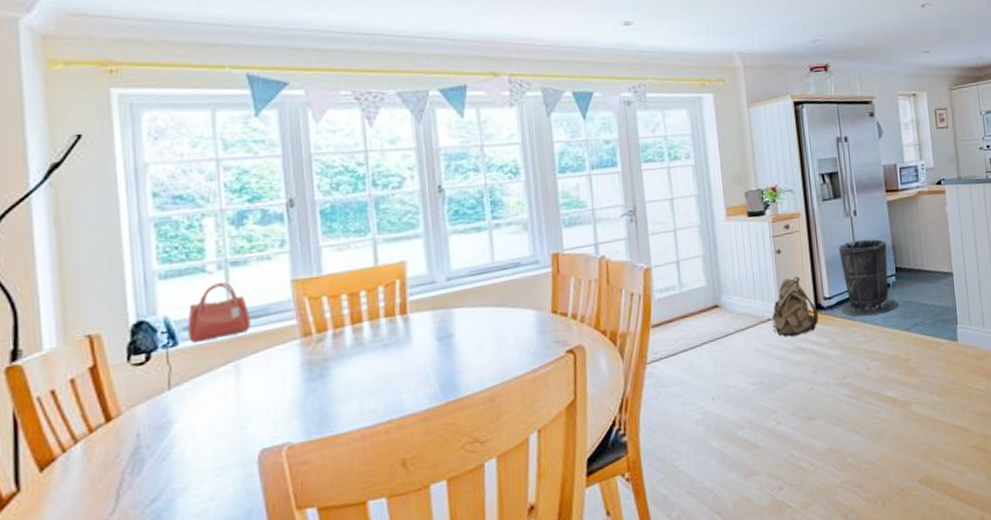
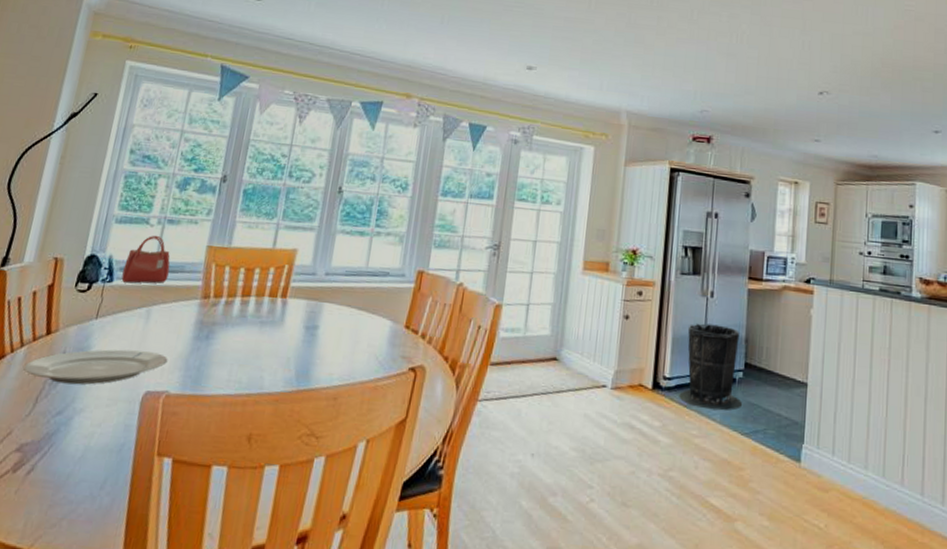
plate: none [85,406,279,471] -> present [22,349,168,385]
kettle: present [744,188,772,218] -> none [602,247,630,278]
backpack: present [772,276,819,337] -> none [605,347,655,411]

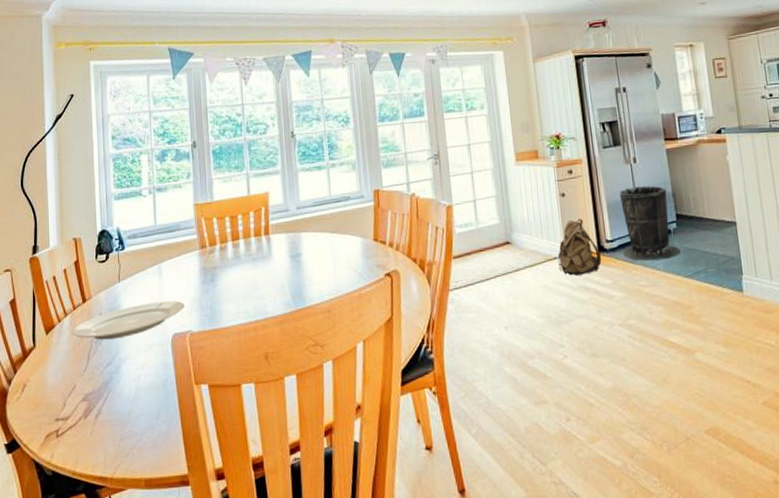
handbag: present [121,235,171,284] -> none [130,203,168,248]
backpack: none [605,347,655,411] -> present [557,218,602,276]

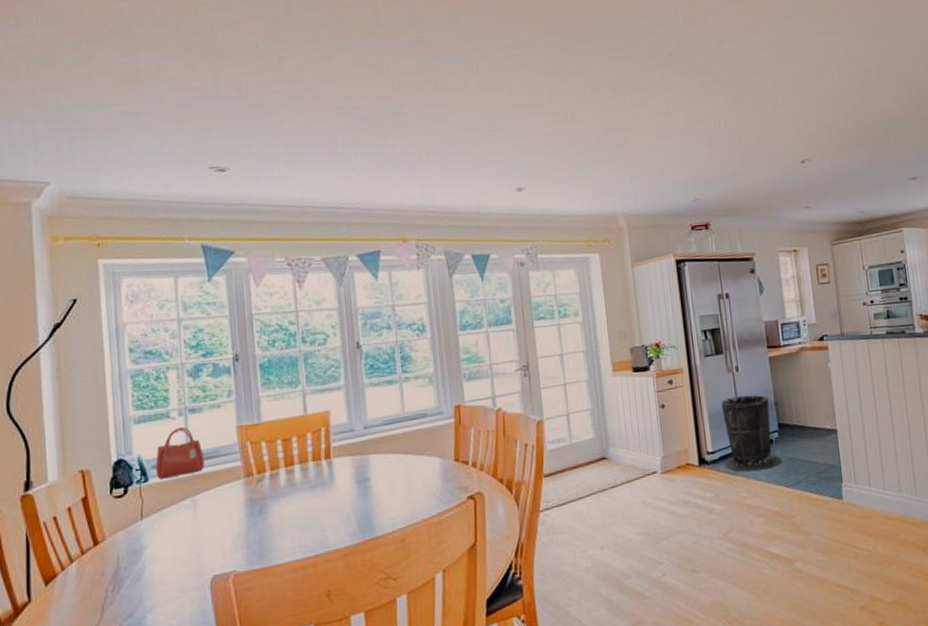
plate: present [71,300,185,340] -> none [78,537,227,588]
handbag: none [130,203,168,248] -> present [156,426,205,480]
kettle: none [531,135,556,163] -> present [629,344,656,373]
backpack: present [557,218,602,276] -> none [657,430,703,490]

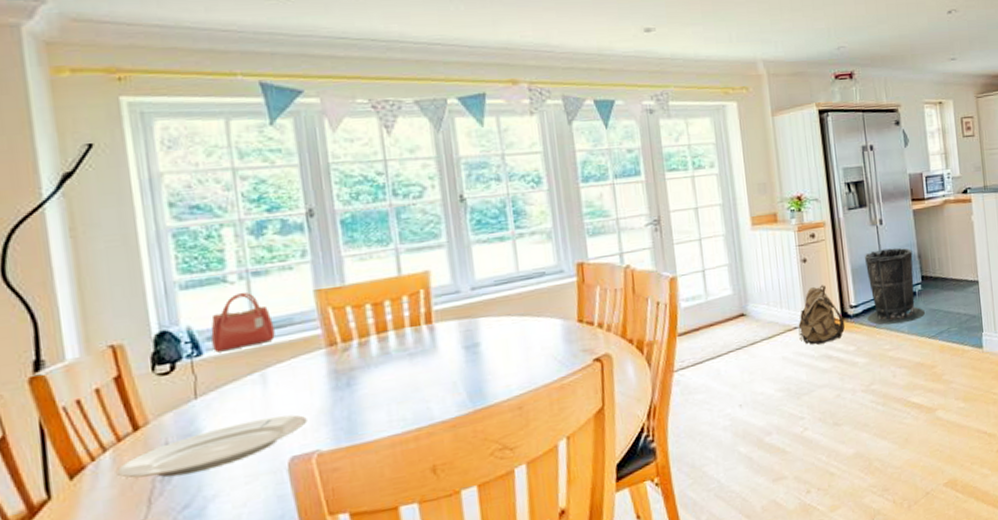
plate: none [78,537,227,588] -> present [115,415,307,479]
kettle: present [629,344,656,373] -> none [769,197,797,227]
backpack: none [657,430,703,490] -> present [798,285,845,345]

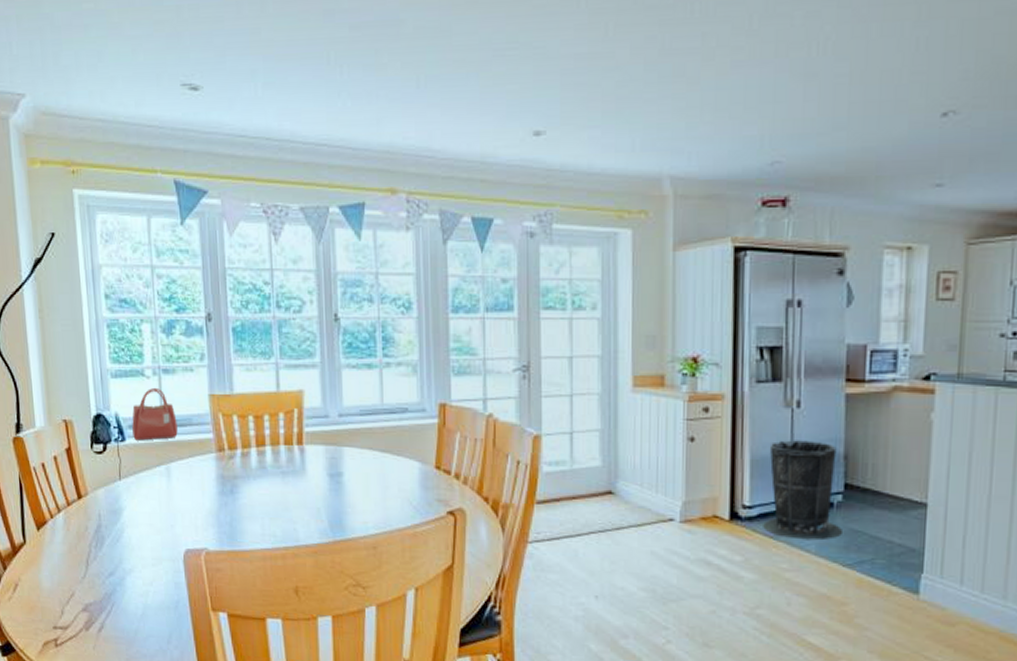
plate: present [115,415,307,479] -> none [65,509,199,546]
backpack: present [798,285,845,345] -> none [674,473,734,545]

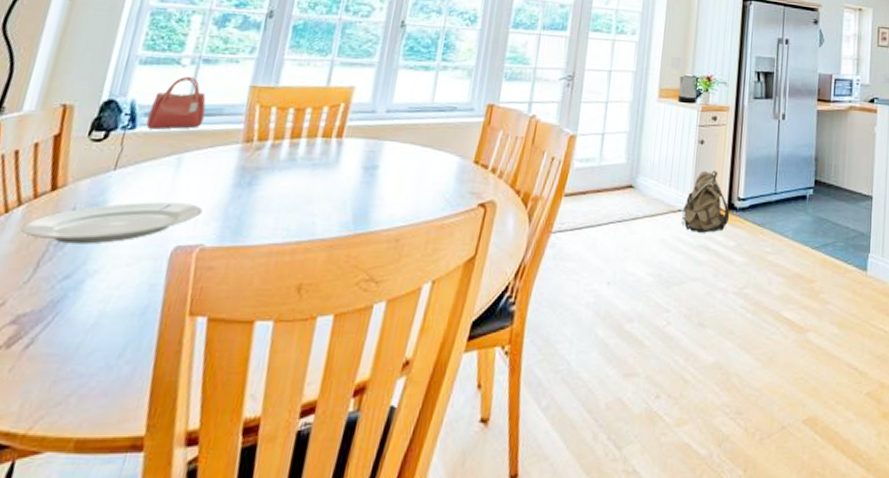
plate: none [65,509,199,546] -> present [19,202,203,244]
kettle: none [656,356,691,393] -> present [677,74,705,104]
backpack: none [674,473,734,545] -> present [681,170,730,233]
trash can: present [763,440,844,541] -> none [753,145,814,228]

